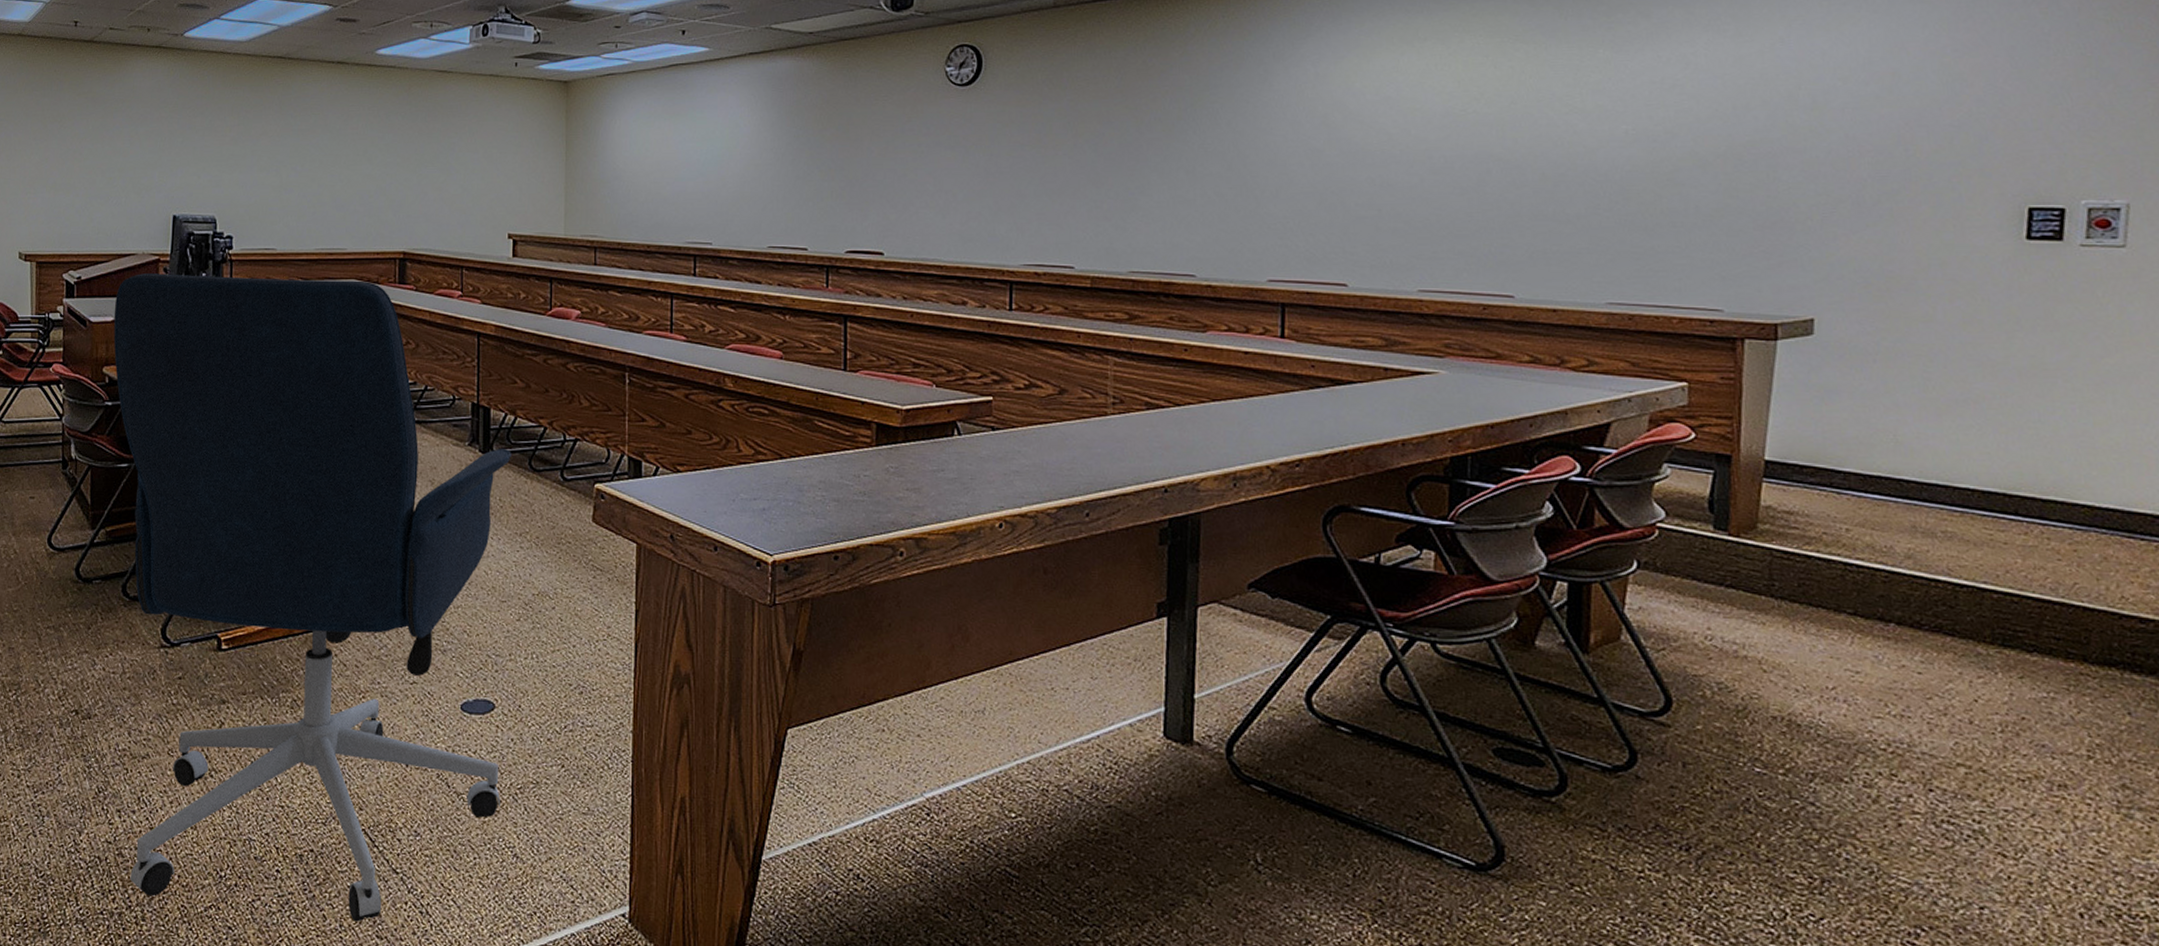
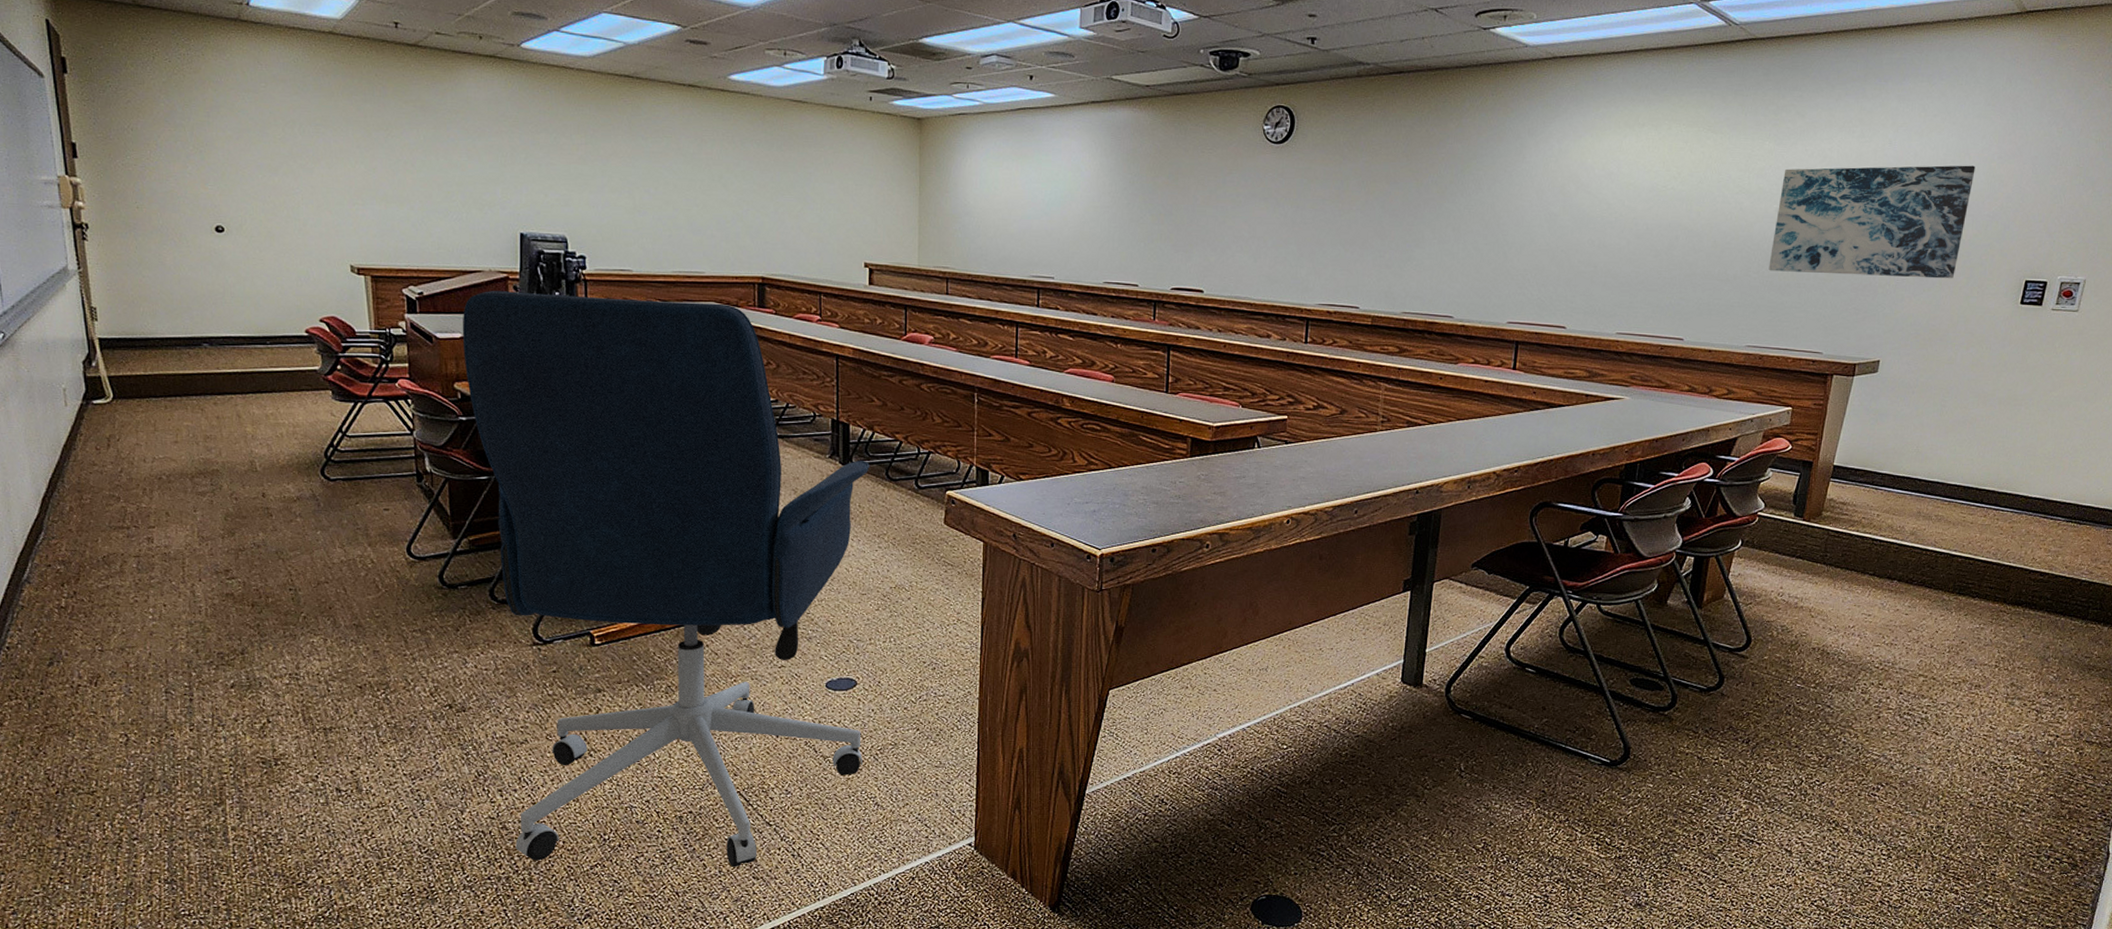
wall art: none [1625,62,1920,210] -> present [1768,165,1976,279]

